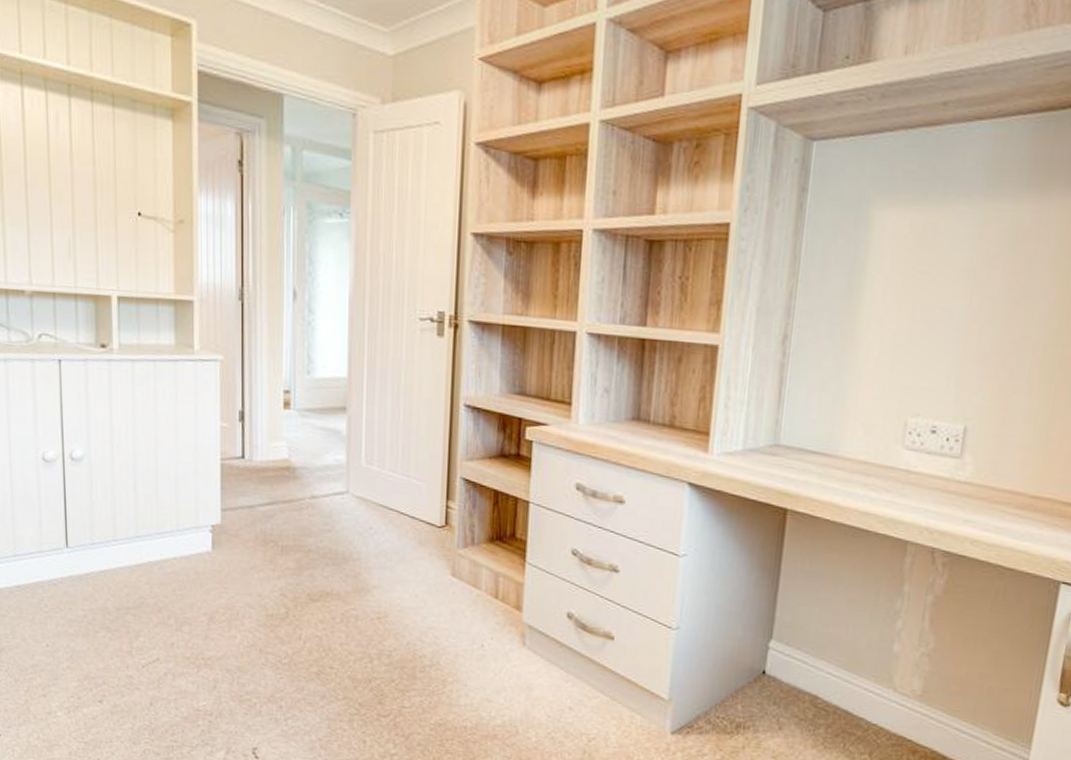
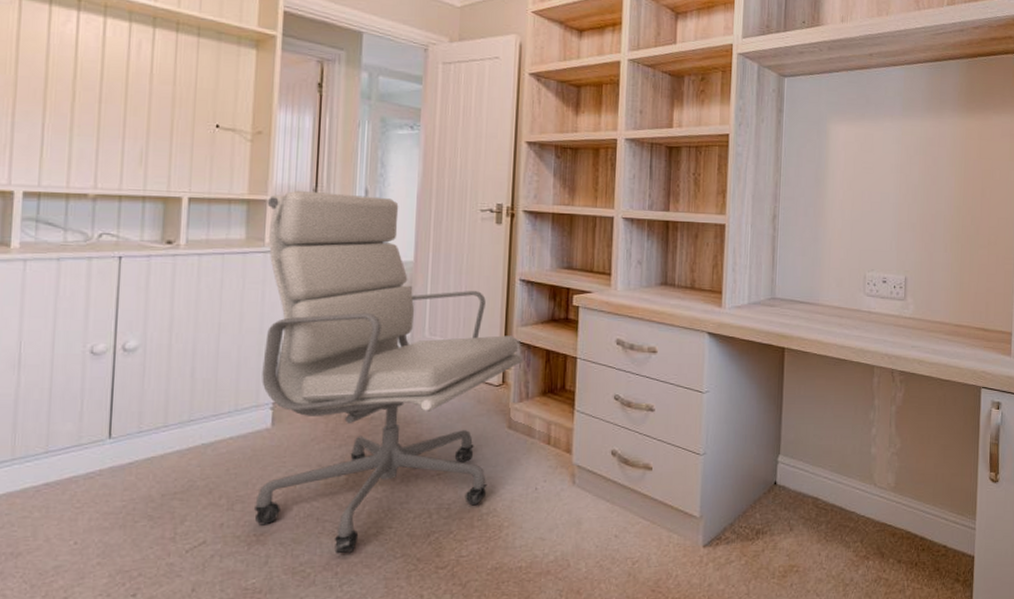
office chair: none [194,290,468,688] -> present [254,190,523,554]

